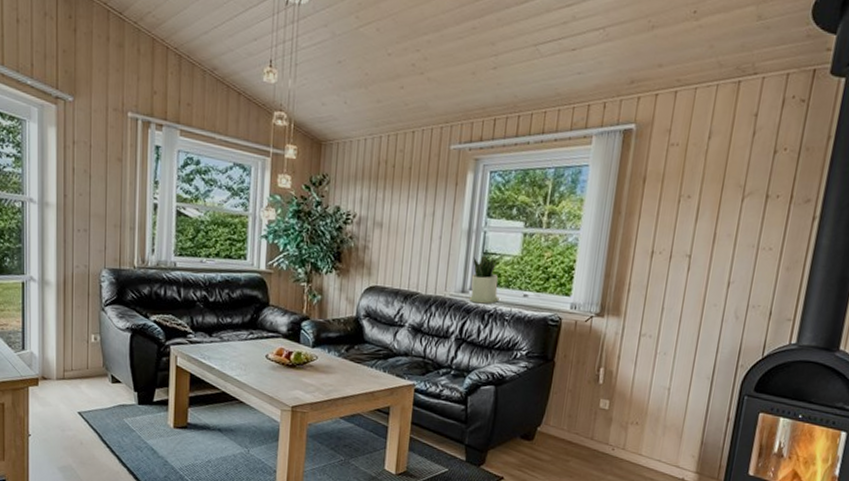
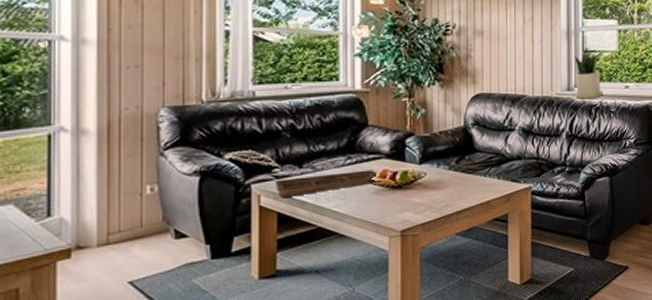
decorative tray: none [190,344,280,362] -> present [276,170,384,199]

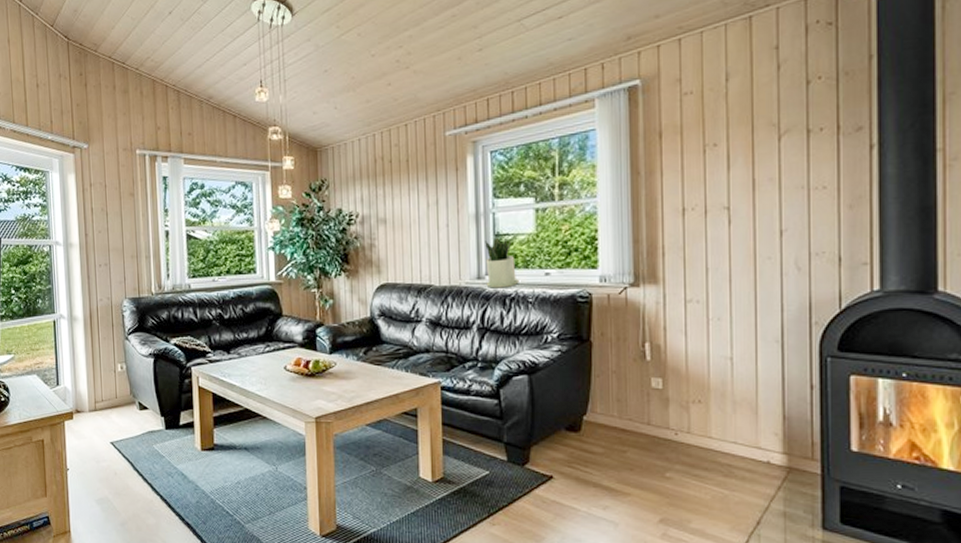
decorative tray: present [276,170,384,199] -> none [210,358,298,381]

